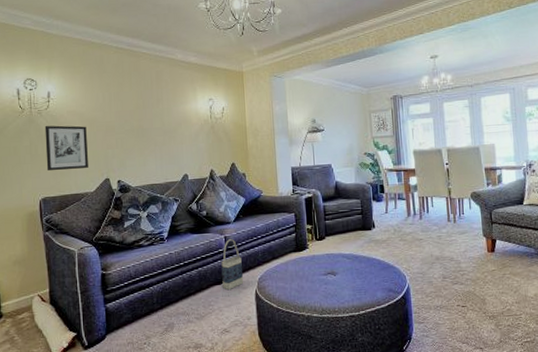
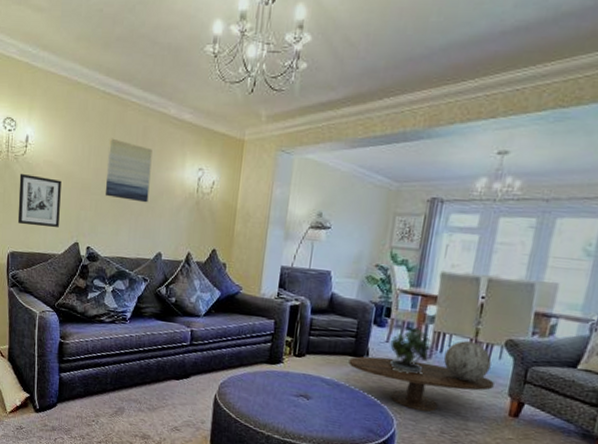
wall art: none [126,84,169,134] -> present [105,138,153,203]
bag: present [221,239,244,290] -> none [180,334,206,388]
coffee table: none [360,223,471,264] -> present [348,356,494,412]
potted plant: none [389,196,420,236] -> present [390,326,432,374]
decorative sphere: none [430,199,466,231] -> present [443,341,492,382]

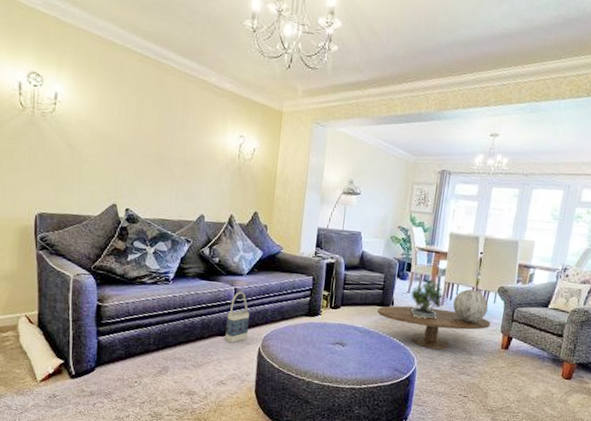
wall art: present [17,173,62,227] -> none [46,131,96,188]
wall art: present [105,138,153,203] -> none [144,101,194,167]
bag: none [180,334,206,388] -> present [225,292,249,343]

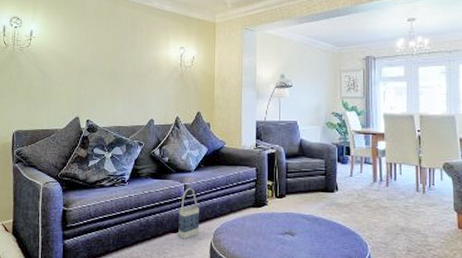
coffee table: present [377,305,491,350] -> none [322,189,441,233]
potted plant: present [411,278,443,319] -> none [354,161,387,202]
decorative sphere: present [452,289,489,322] -> none [398,168,436,202]

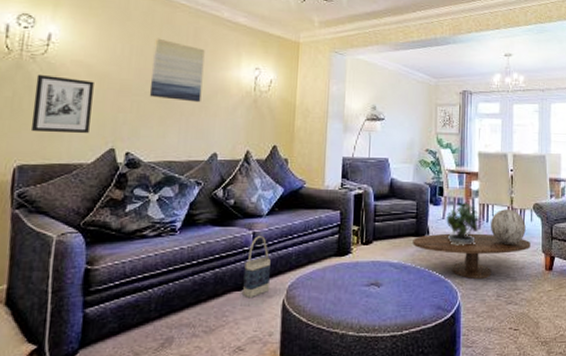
wall art: none [22,61,63,106] -> present [30,74,94,134]
wall art: none [101,28,141,78] -> present [149,38,205,103]
coffee table: none [322,189,441,233] -> present [412,233,531,279]
potted plant: none [354,161,387,202] -> present [446,202,480,245]
decorative sphere: none [398,168,436,202] -> present [490,209,526,244]

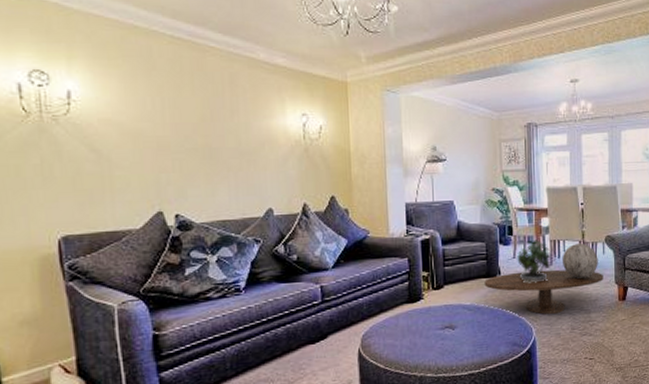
wall art: present [30,74,94,134] -> none [63,136,132,200]
wall art: present [149,38,205,103] -> none [186,87,248,156]
bag: present [243,236,271,297] -> none [316,289,344,350]

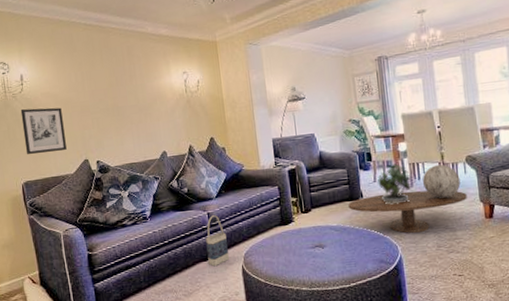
wall art: none [63,136,132,200] -> present [20,107,67,155]
bag: none [316,289,344,350] -> present [205,215,230,266]

